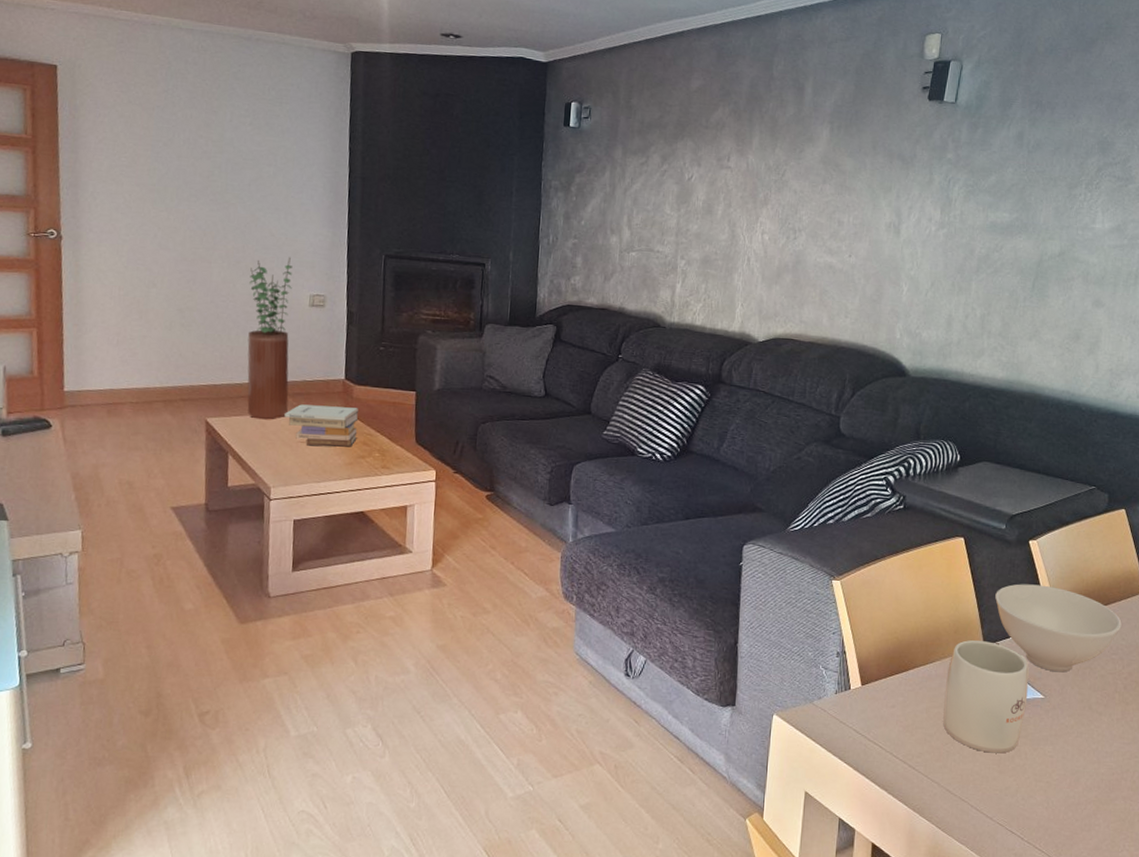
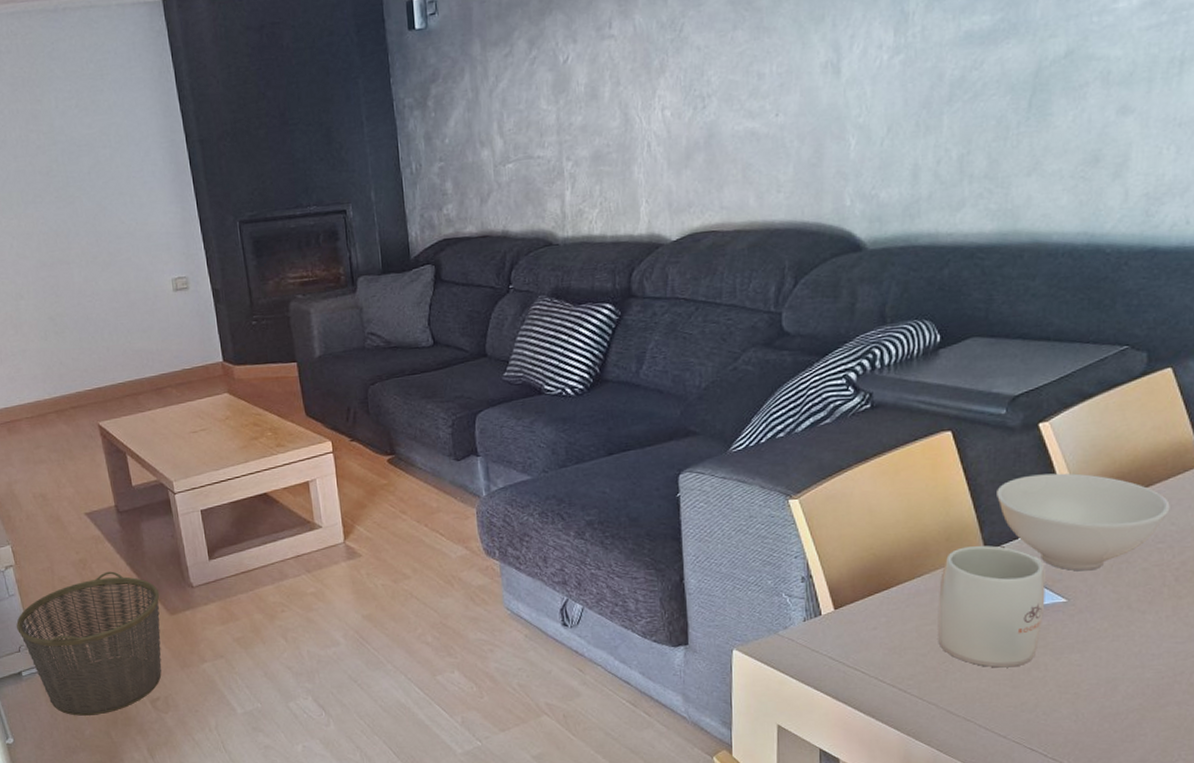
basket: none [67,570,233,725] -> present [16,571,162,716]
vase: present [247,257,293,420] -> none [108,242,174,416]
books: present [284,404,359,447] -> none [171,389,247,435]

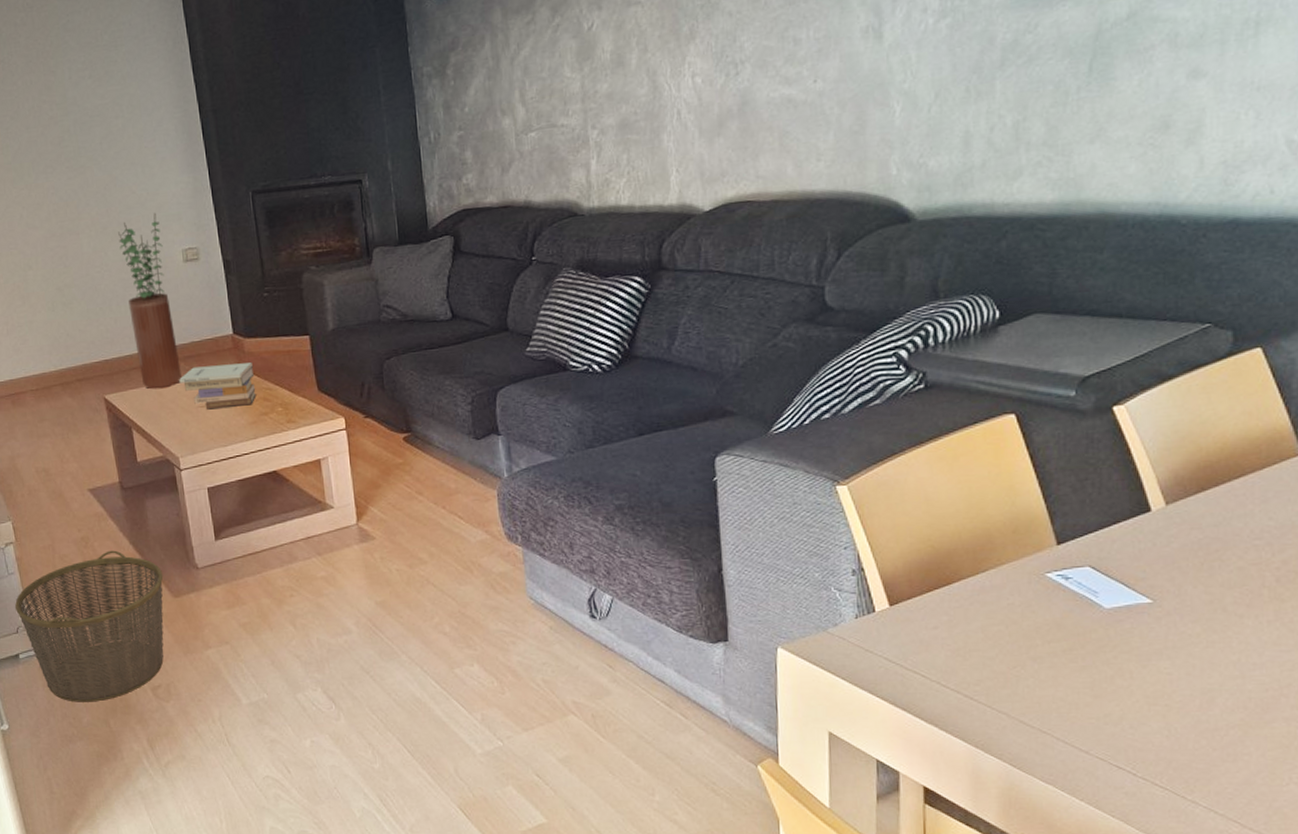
vase: none [108,242,174,416] -> present [118,212,182,390]
books: none [171,389,247,435] -> present [179,362,257,410]
mug: present [938,545,1045,668] -> none [1005,538,1128,675]
bowl: present [997,473,1170,571] -> none [1068,461,1267,569]

